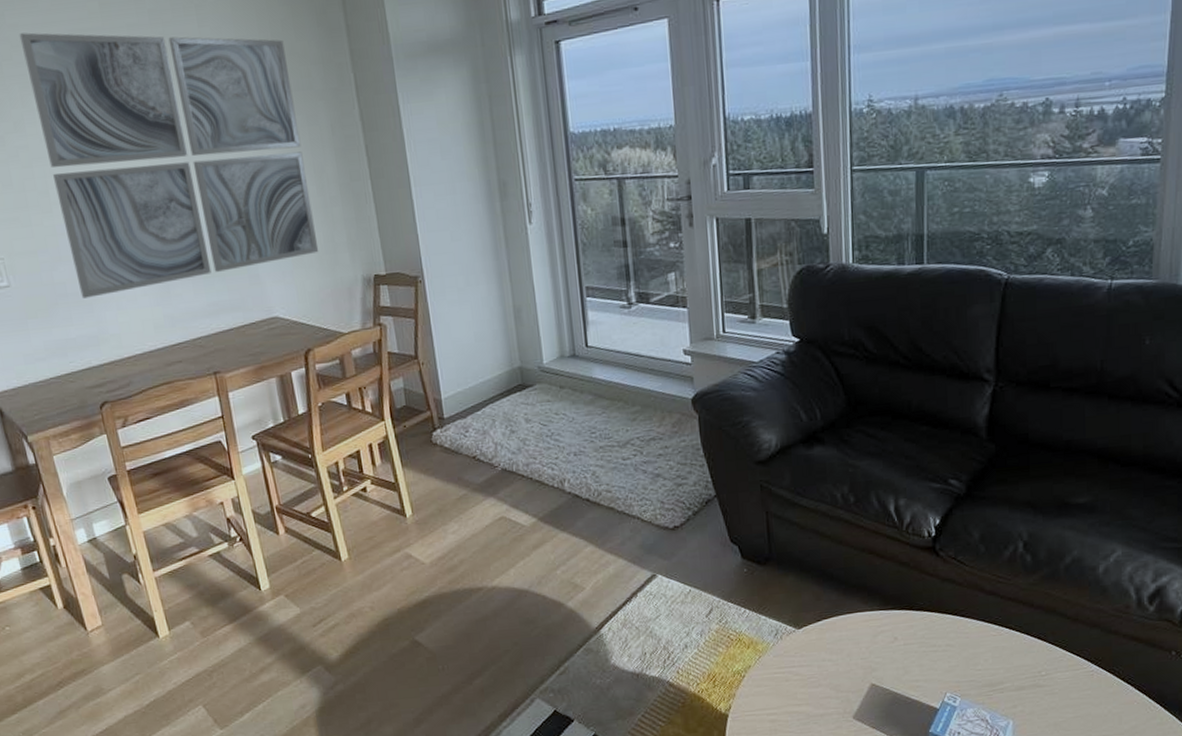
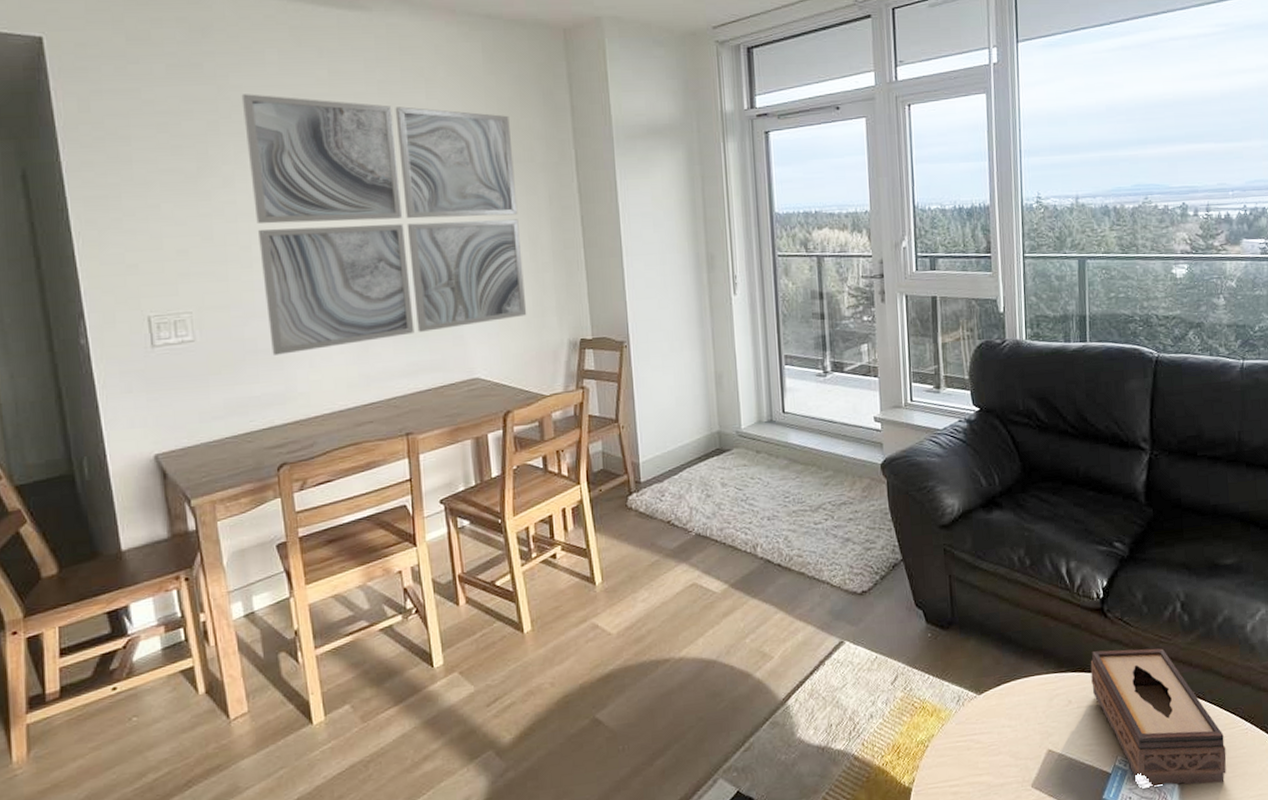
tissue box: none [919,588,1068,724] -> present [1090,648,1227,787]

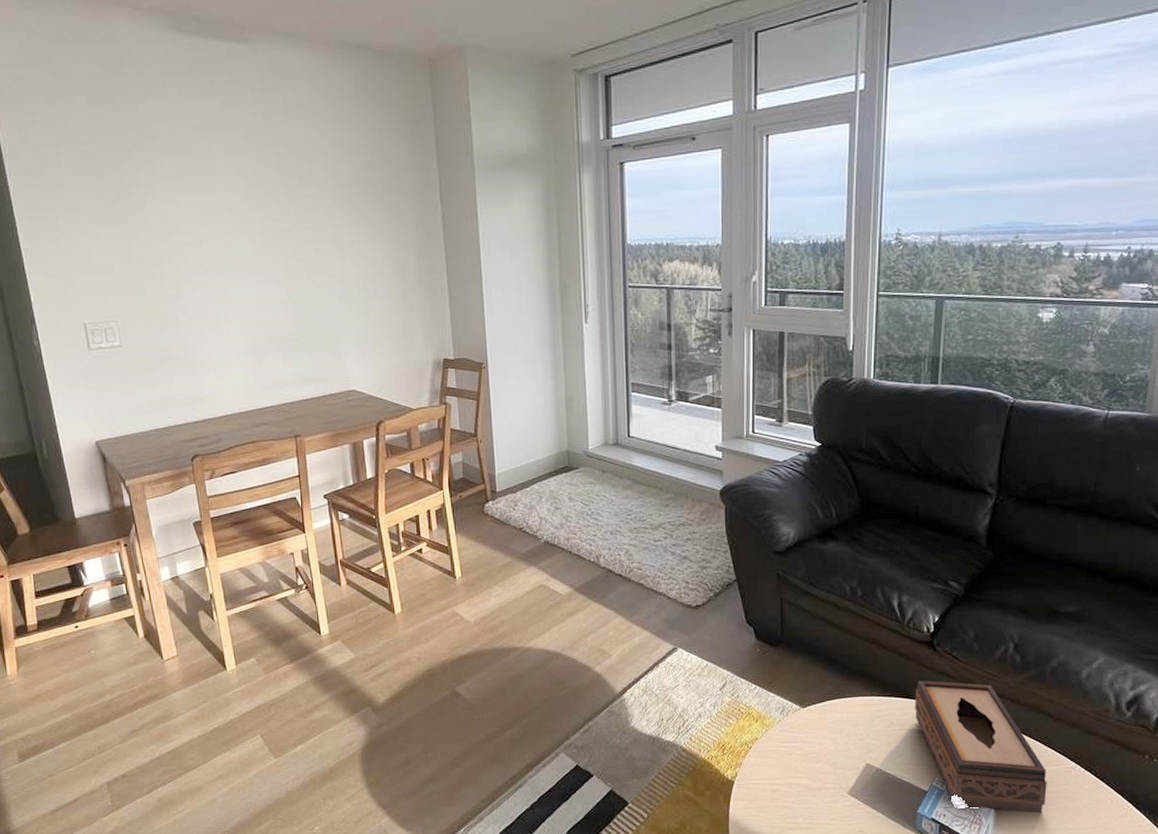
wall art: present [241,94,527,355] -> none [148,124,397,362]

